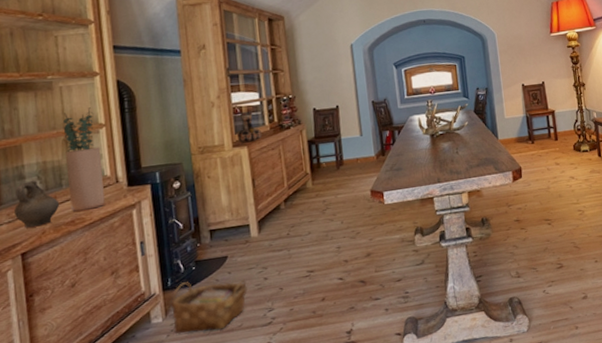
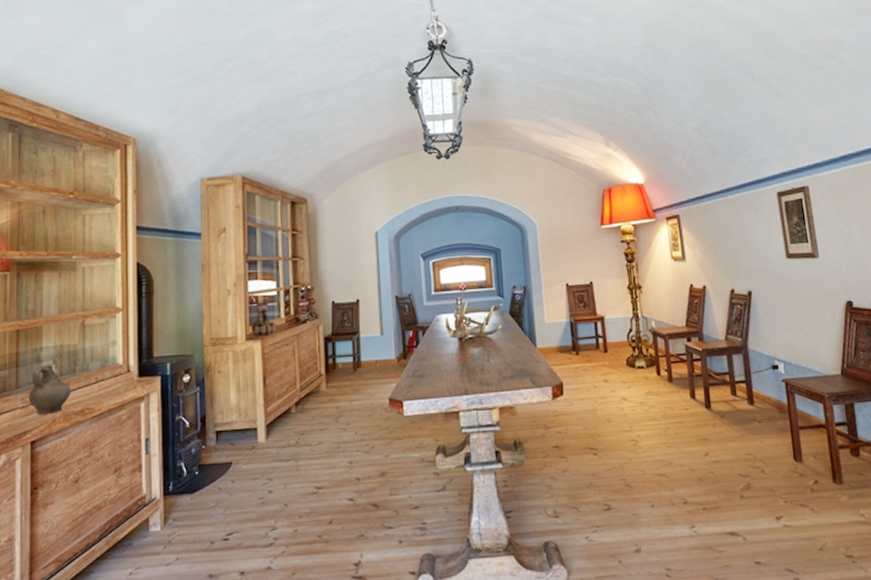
vase: present [63,107,105,212] -> none [81,290,116,401]
woven basket: present [170,279,247,334] -> none [169,488,250,547]

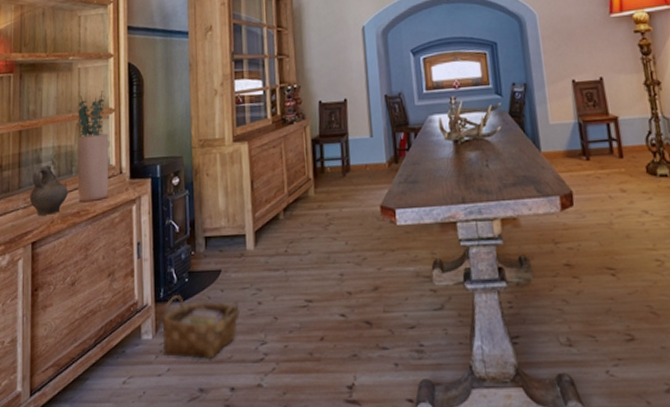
vase: none [81,290,116,401] -> present [77,91,109,203]
woven basket: none [169,488,250,547] -> present [161,295,240,359]
decorative vase: present [249,302,277,337] -> none [236,102,264,138]

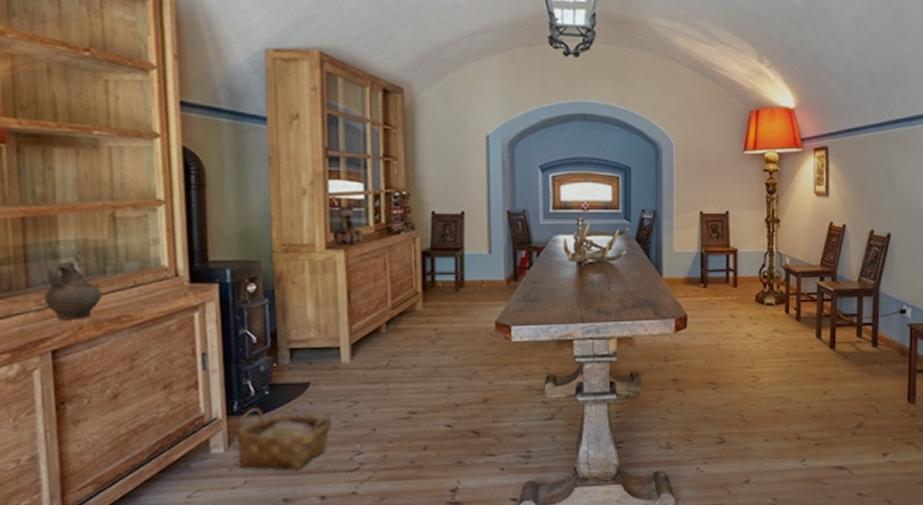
vase: present [77,91,109,203] -> none [110,177,160,308]
decorative vase: none [236,102,264,138] -> present [330,206,365,245]

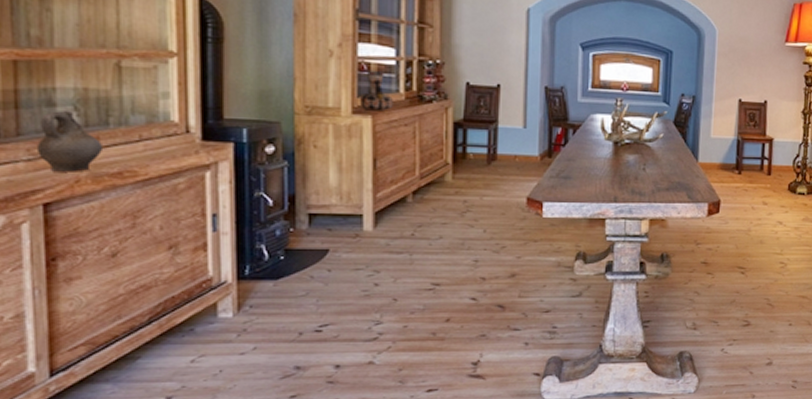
woven basket: present [234,408,332,470] -> none [245,273,350,338]

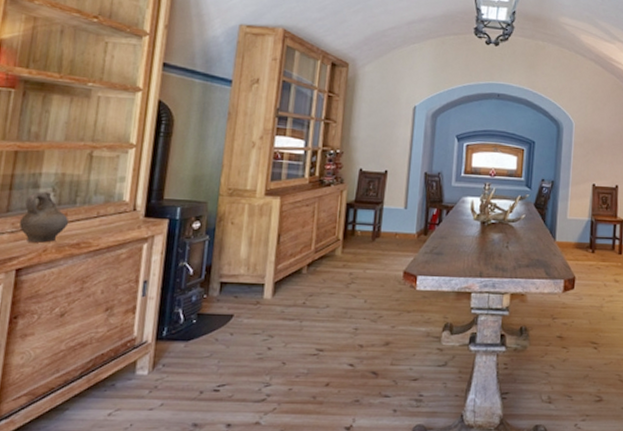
decorative vase: present [357,71,394,112] -> none [269,159,300,194]

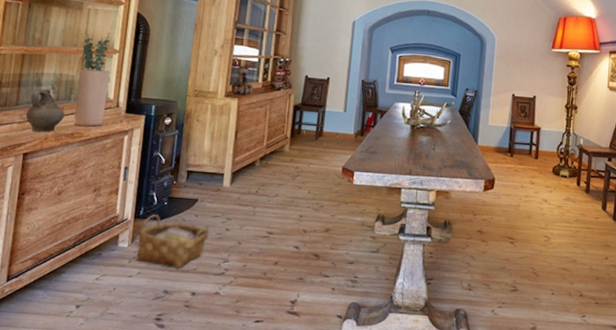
vase: none [79,124,127,235] -> present [73,33,112,127]
woven basket: none [158,335,248,396] -> present [136,214,210,268]
decorative vase: none [269,159,300,194] -> present [229,65,254,96]

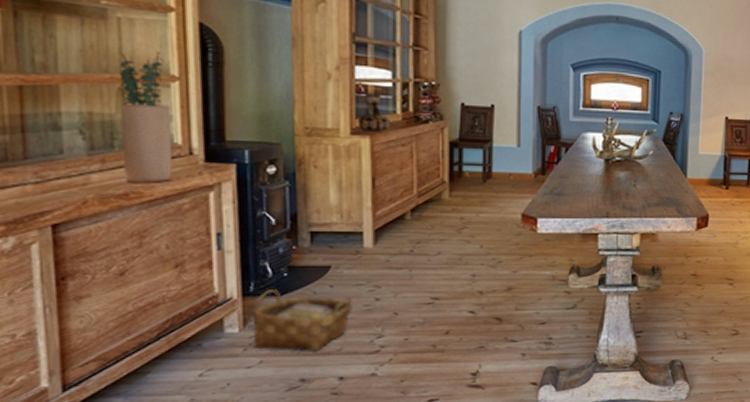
ceramic jug: present [25,89,65,132] -> none [43,134,110,194]

